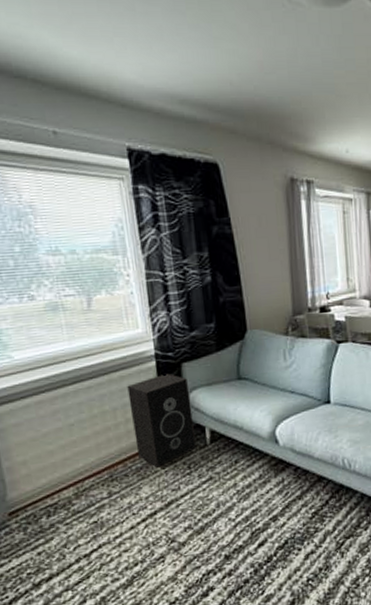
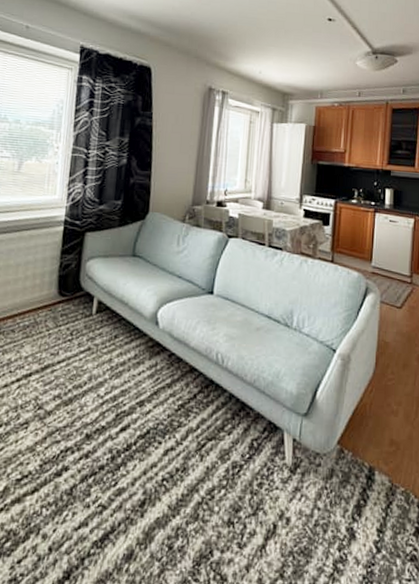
speaker: present [127,373,196,468] -> none [28,239,88,329]

